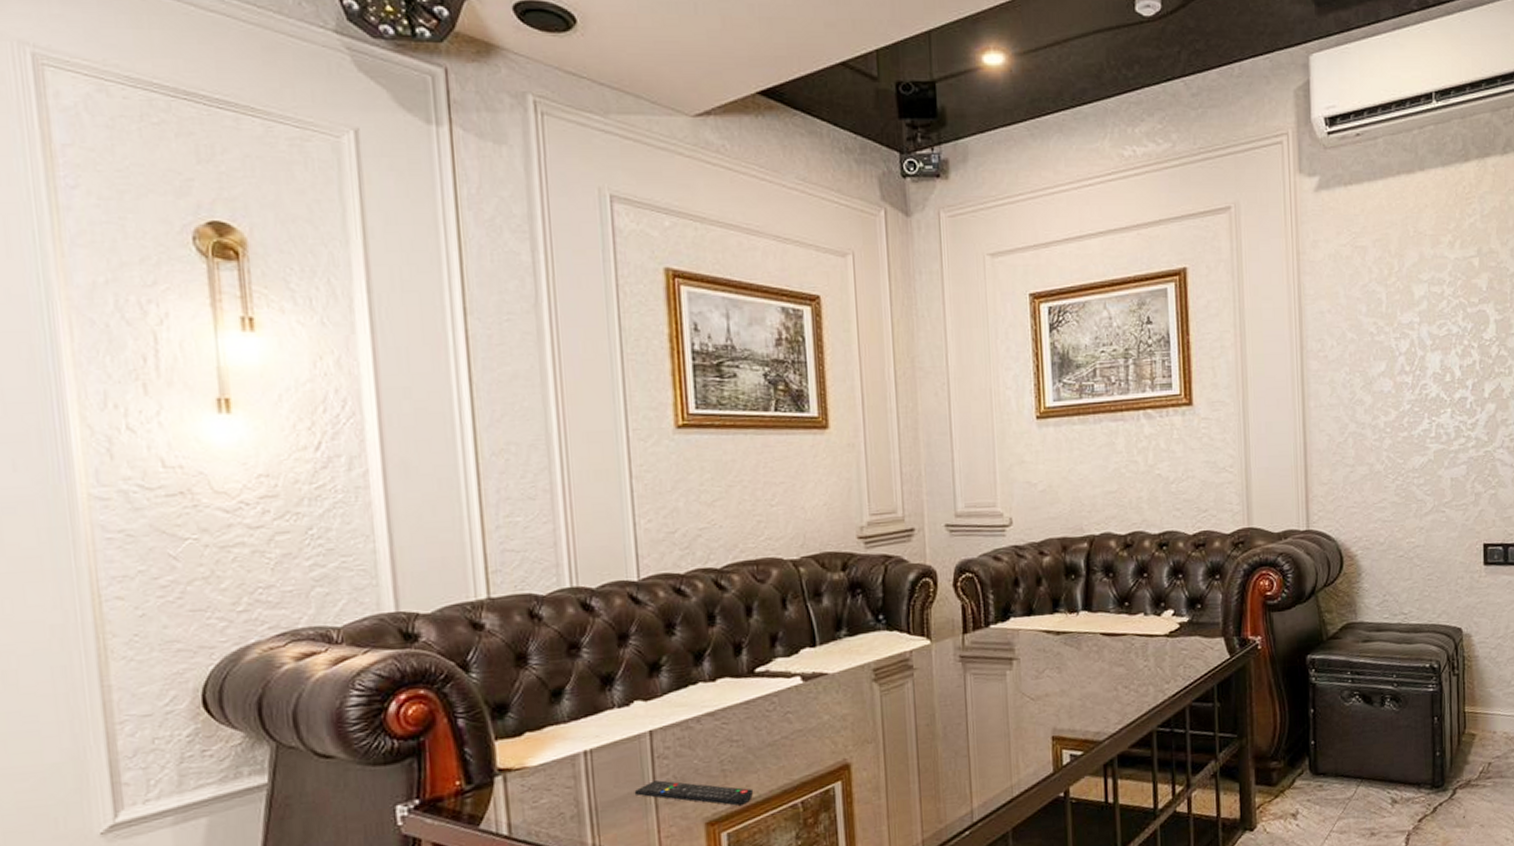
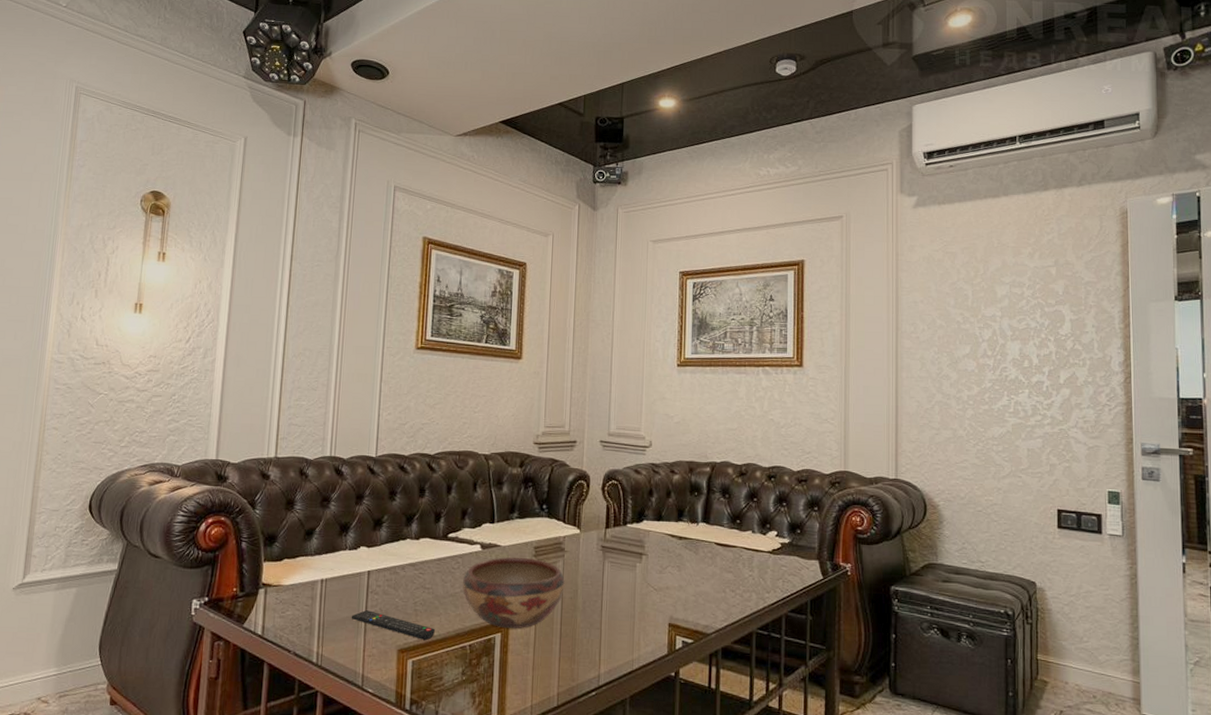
decorative bowl: none [781,683,918,775] -> present [462,557,565,628]

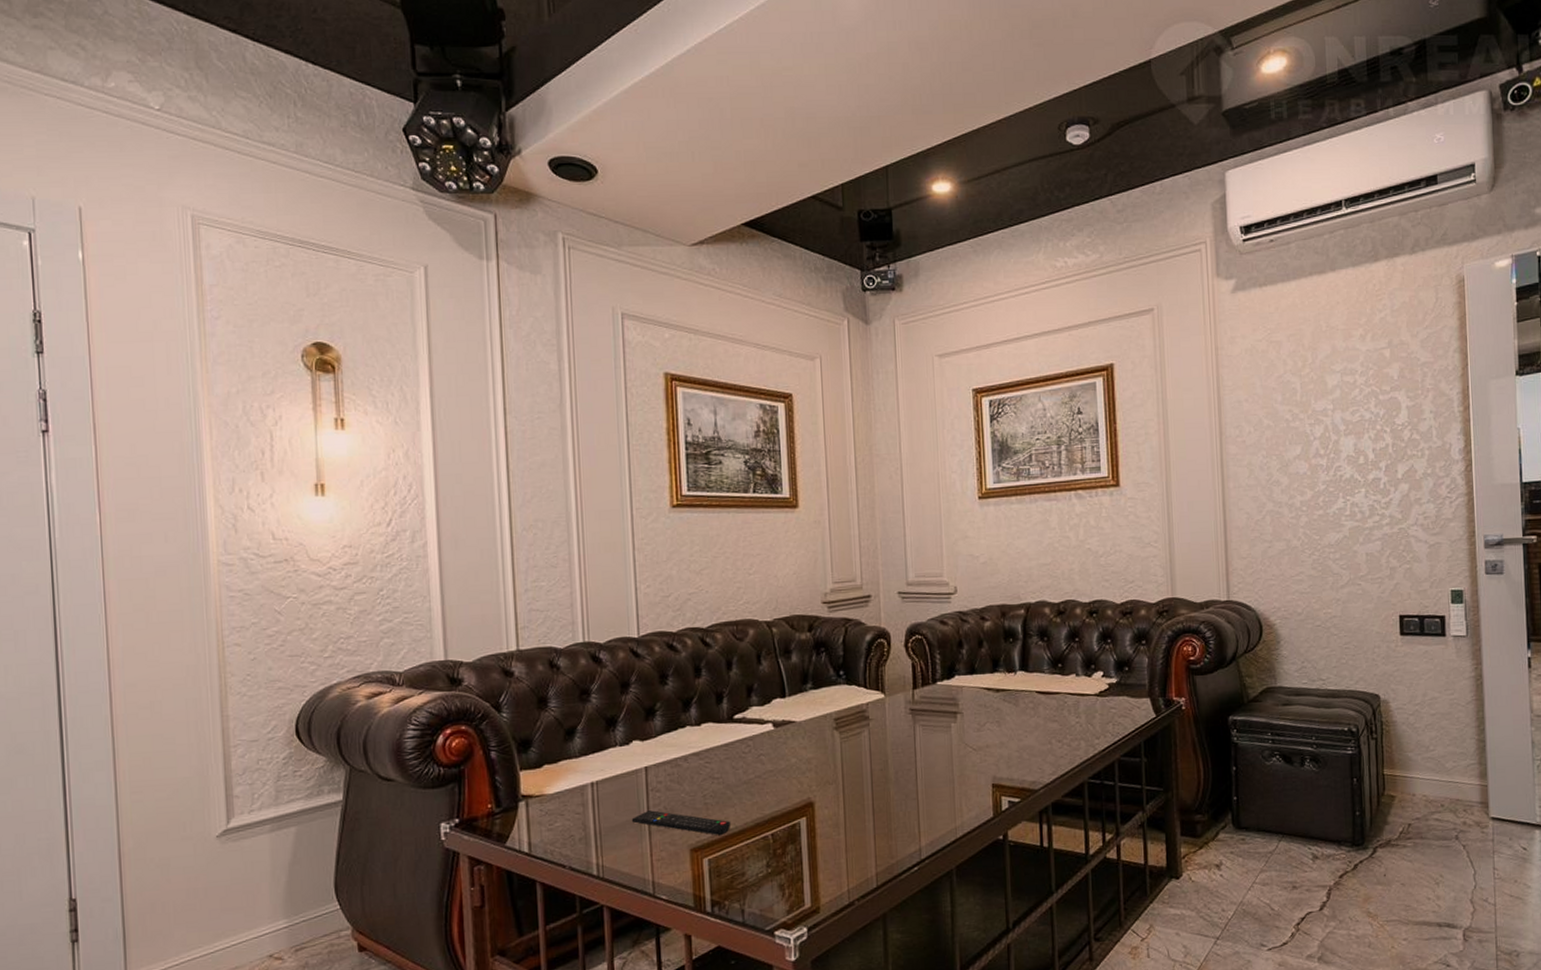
decorative bowl: present [462,557,565,628] -> none [755,731,873,811]

